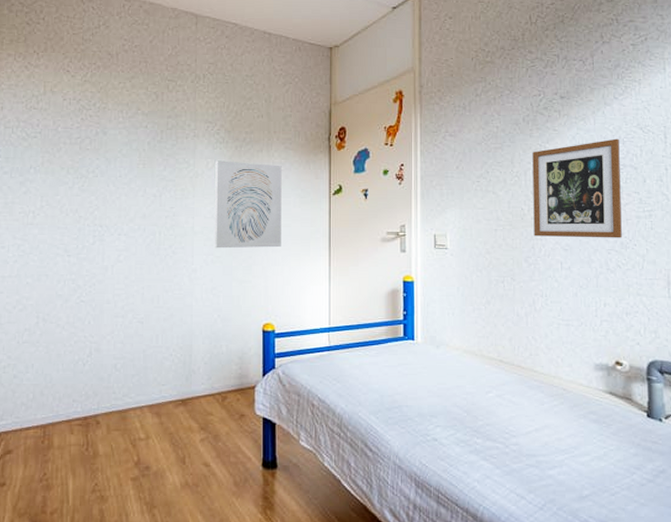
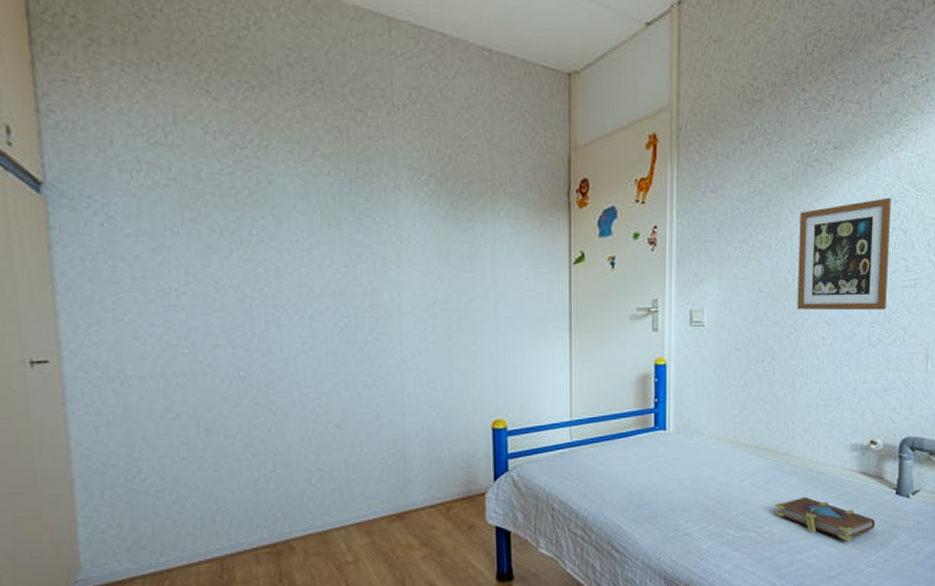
wall art: present [214,160,282,249] -> none [425,220,512,333]
book: none [520,412,628,461] -> present [774,496,876,541]

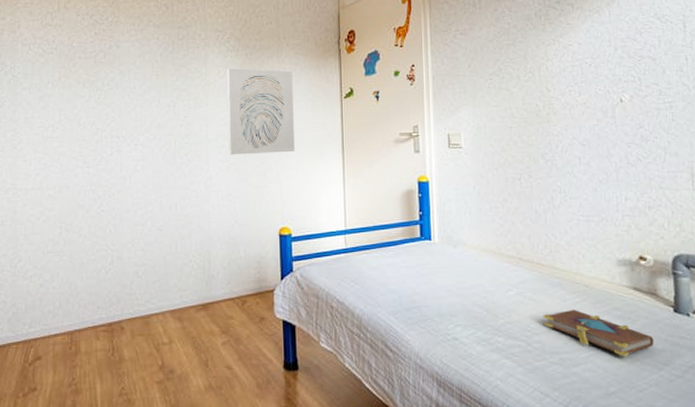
wall art: none [425,220,512,333] -> present [227,68,295,155]
picture frame: present [797,197,891,311] -> none [546,29,642,132]

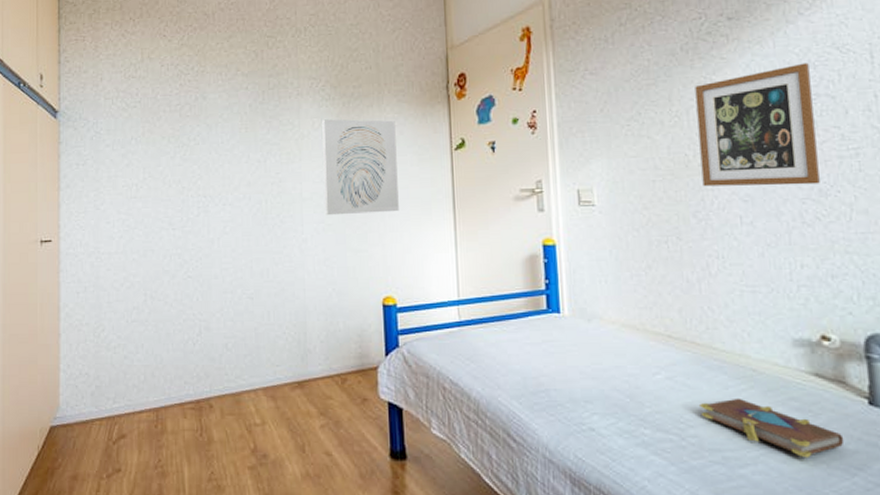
picture frame: none [546,29,642,132] -> present [695,62,820,187]

